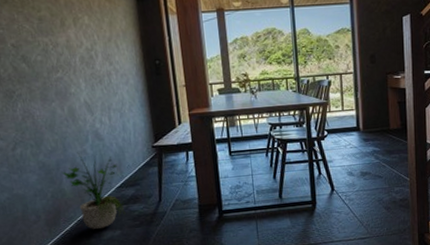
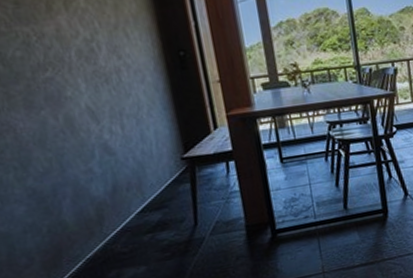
potted plant: present [61,152,126,229] -> none [59,172,152,268]

